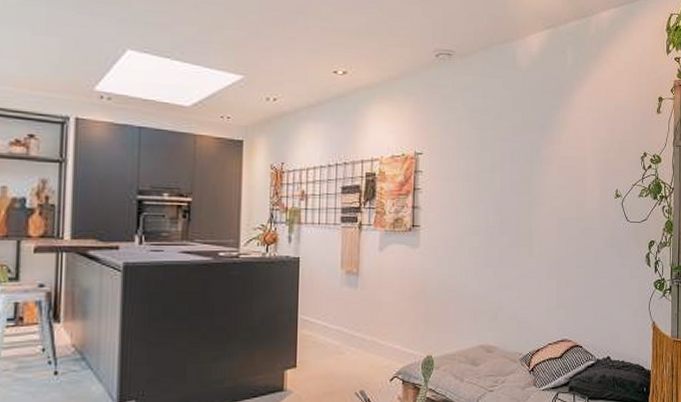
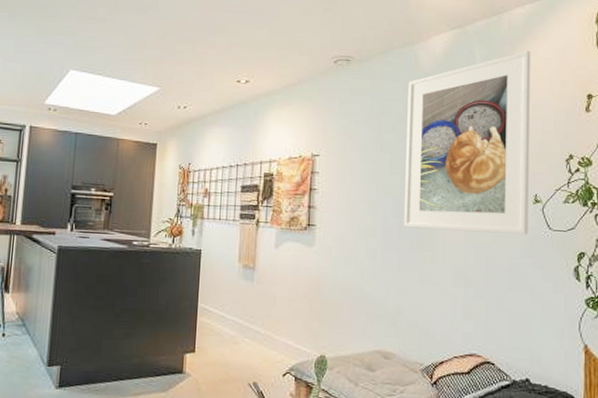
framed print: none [503,53,614,227] -> present [403,50,531,235]

